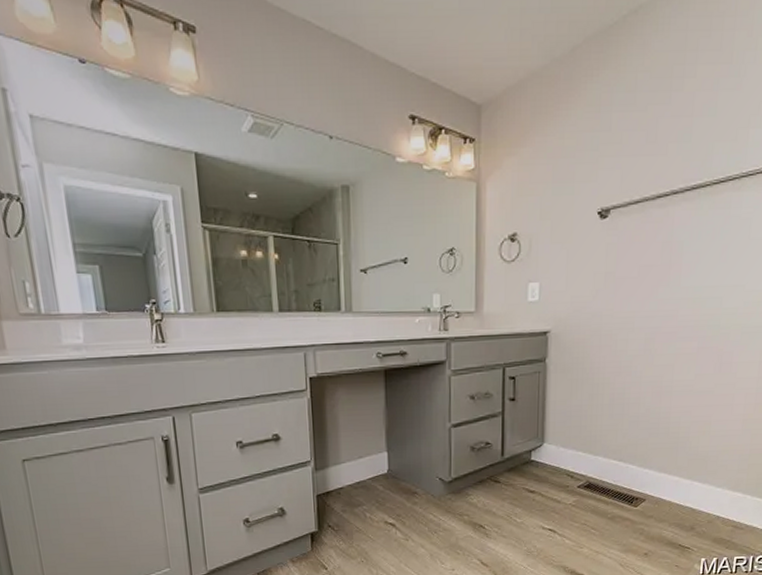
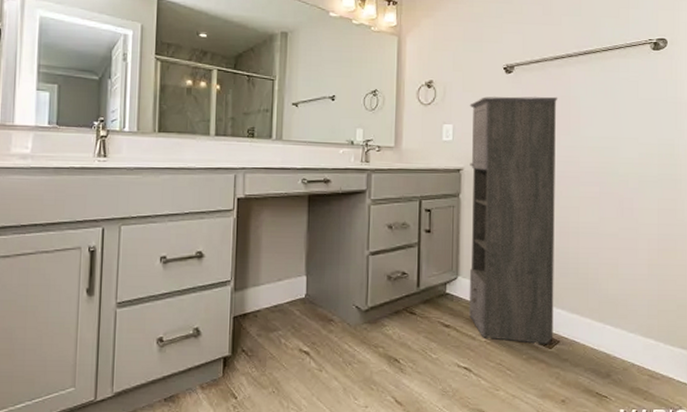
storage cabinet: none [554,242,659,503] -> present [468,96,558,344]

